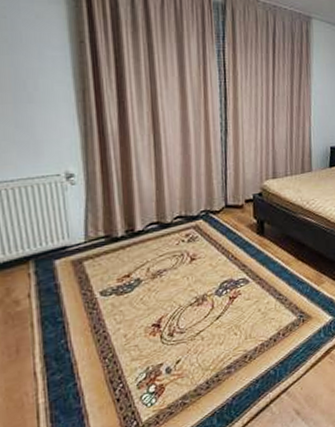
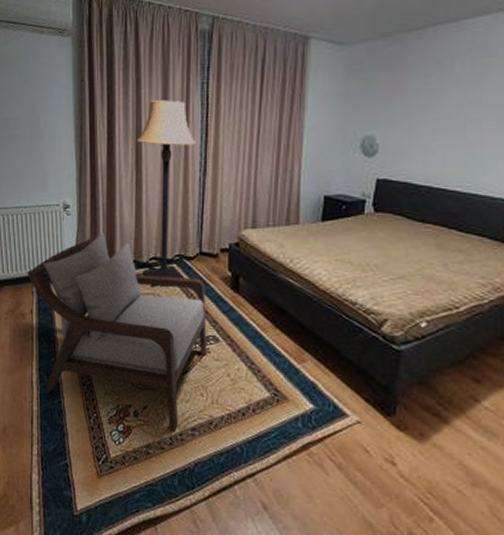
armchair: none [18,199,238,380] -> present [26,233,207,431]
lamp: none [153,65,216,245] -> present [137,100,196,287]

